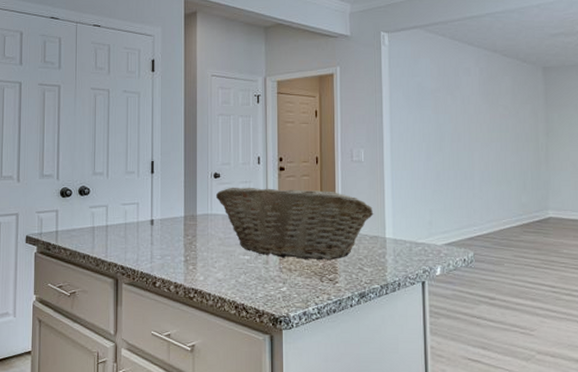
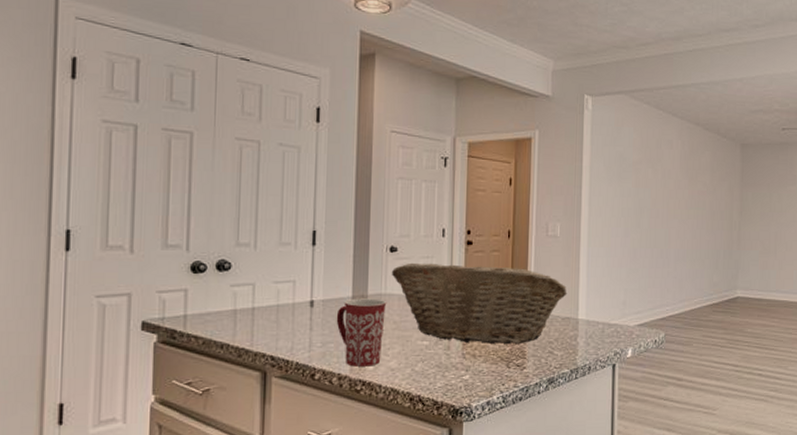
mug: none [172,218,213,277] -> present [336,298,387,367]

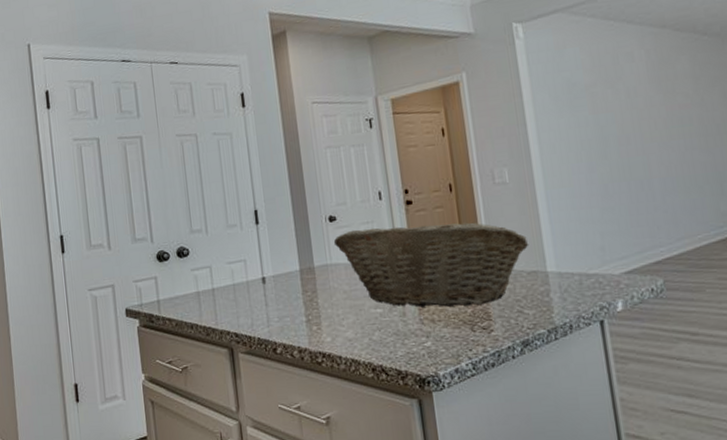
mug: present [336,298,387,367] -> none [287,269,337,339]

